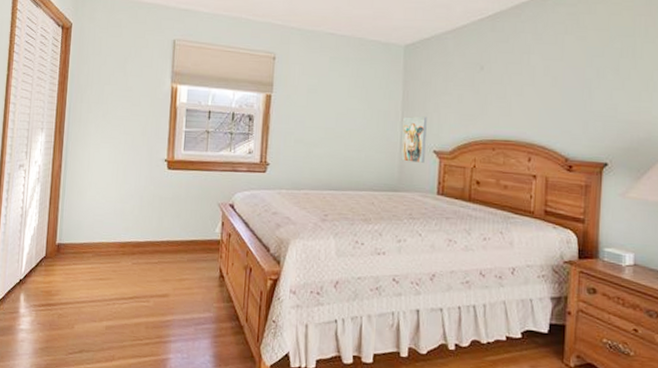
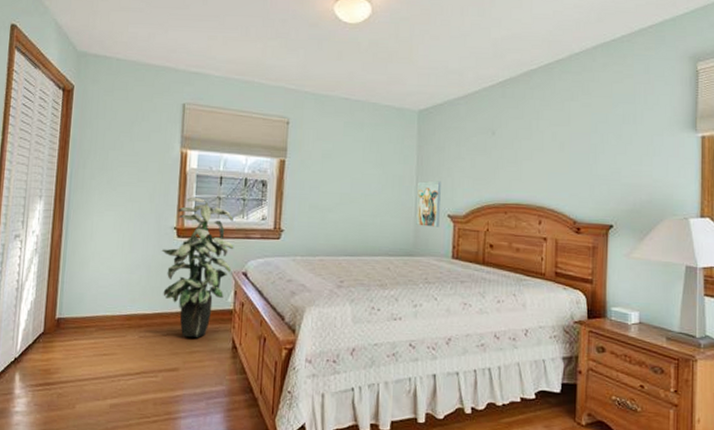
indoor plant: none [153,131,222,266] -> present [161,198,234,337]

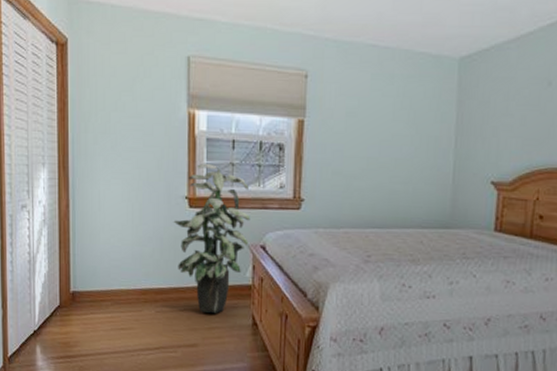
wall art: present [416,180,441,227] -> none [454,142,484,196]

